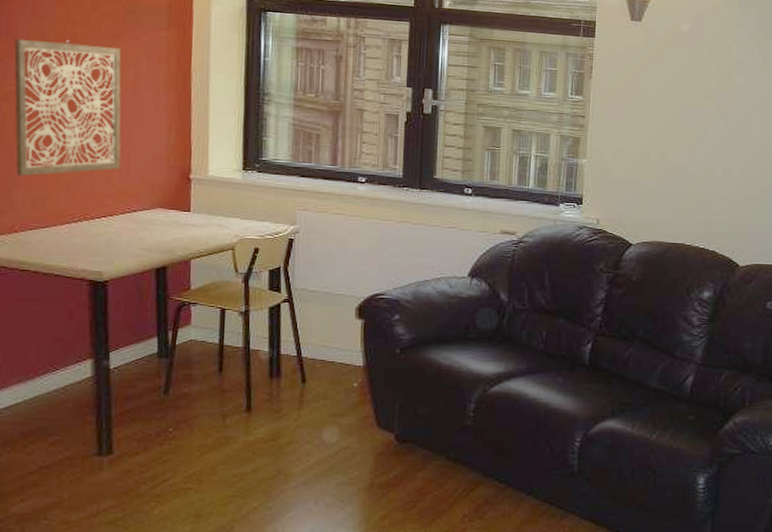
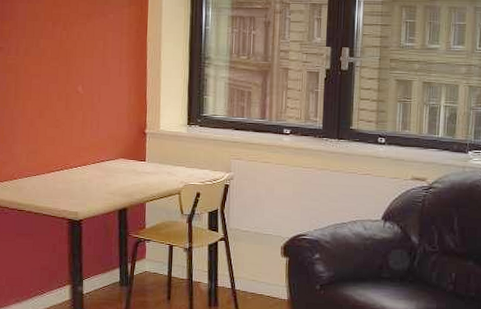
wall art: present [14,38,122,176] -> none [15,21,94,133]

